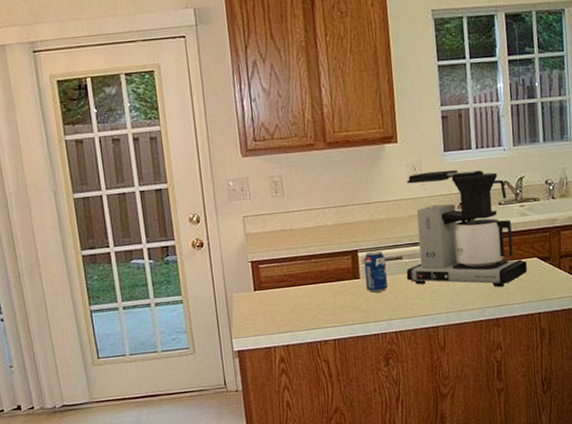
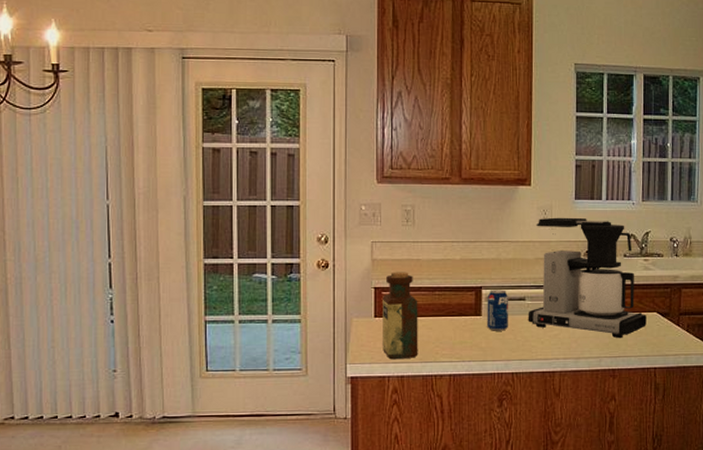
bottle: none [260,243,301,330] -> present [383,272,418,360]

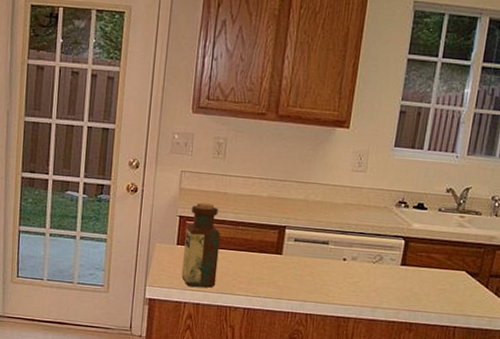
beverage can: present [487,290,509,331] -> none [286,230,313,272]
coffee maker: present [528,217,647,339] -> none [328,163,454,294]

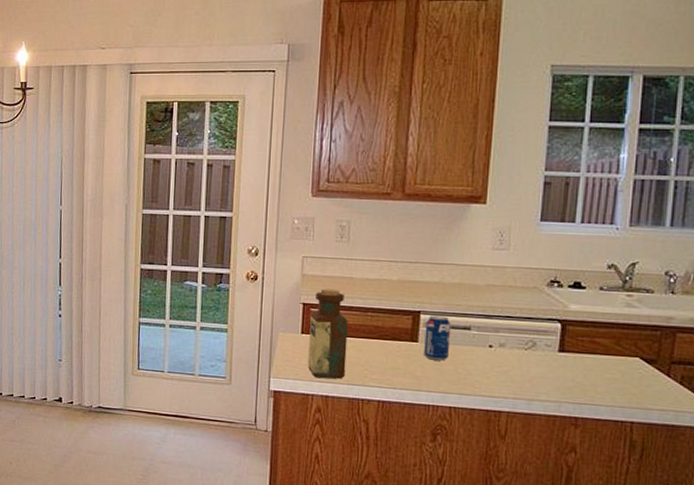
beverage can: none [286,230,313,272] -> present [424,315,452,361]

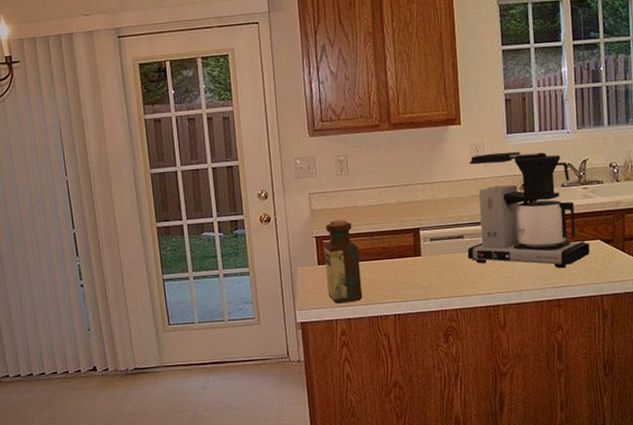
beverage can: present [424,315,452,361] -> none [425,229,449,270]
coffee maker: none [472,240,625,384] -> present [467,151,590,269]

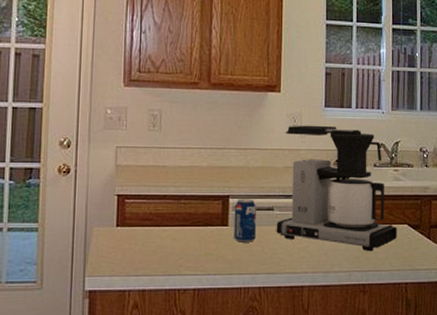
bottle: present [324,219,363,304] -> none [124,178,163,272]
beverage can: none [425,229,449,270] -> present [234,199,257,243]

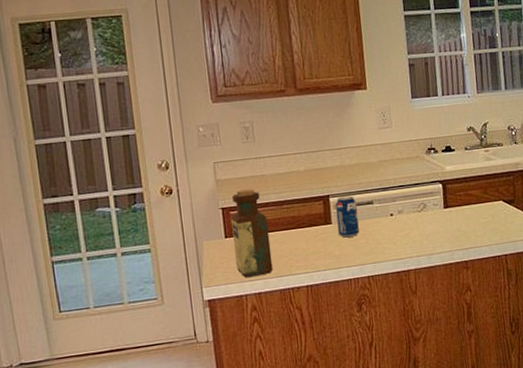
bottle: none [124,178,163,272] -> present [231,189,273,278]
coffee maker: present [276,125,397,252] -> none [375,116,494,231]

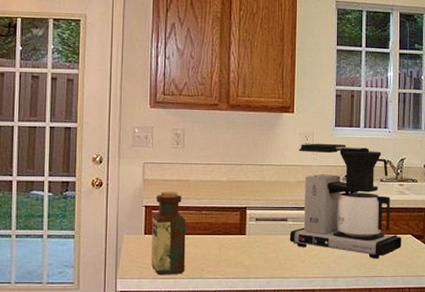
beverage can: present [335,195,359,238] -> none [251,210,272,250]
coffee maker: none [375,116,494,231] -> present [289,143,402,259]

